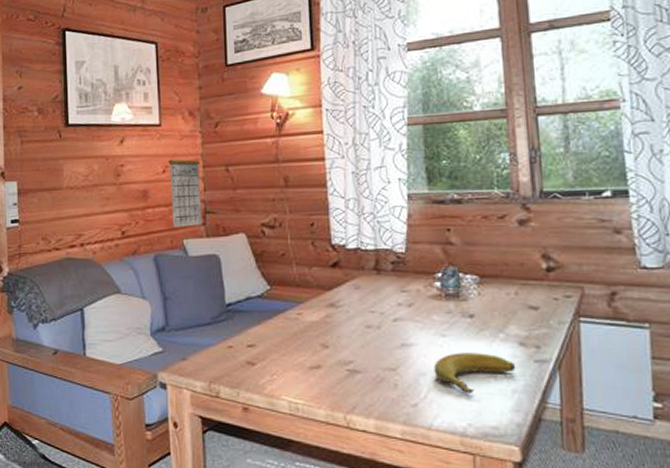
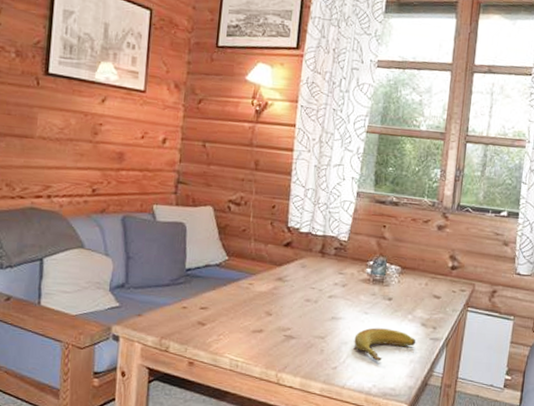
calendar: present [168,149,202,227] -> none [144,119,179,194]

